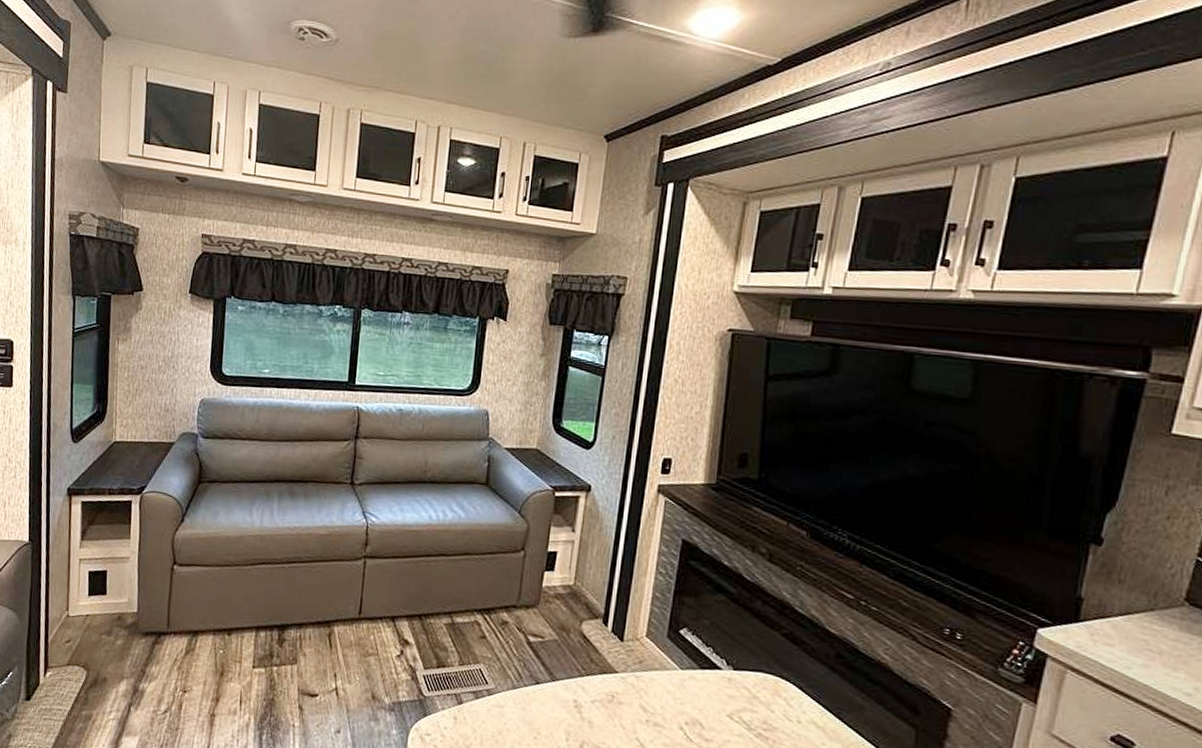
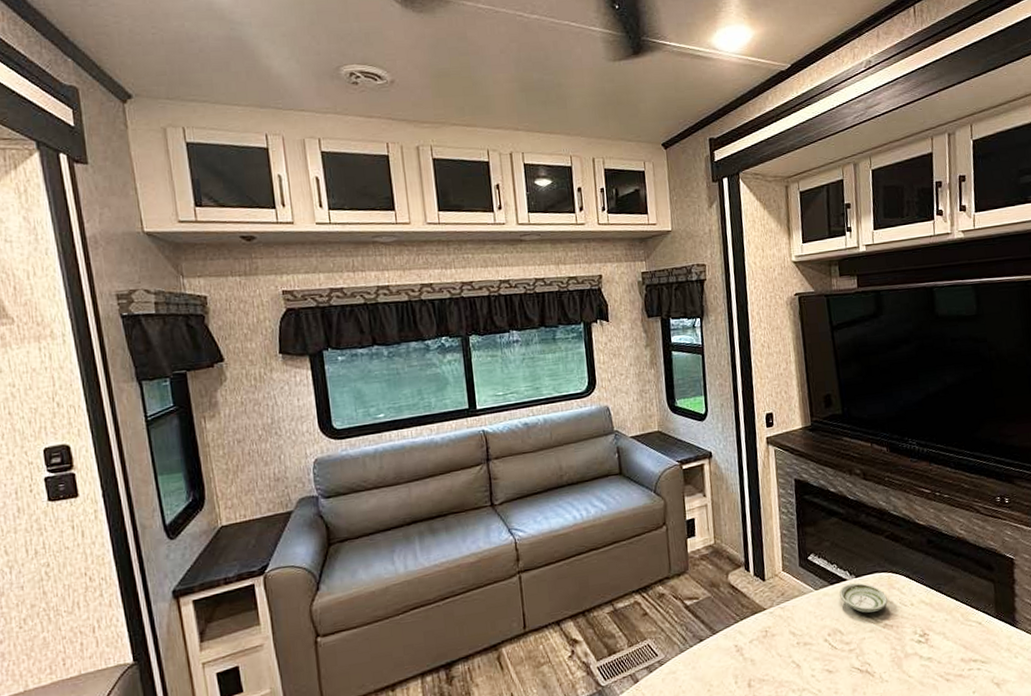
saucer: none [708,674,768,716] -> present [839,583,888,613]

